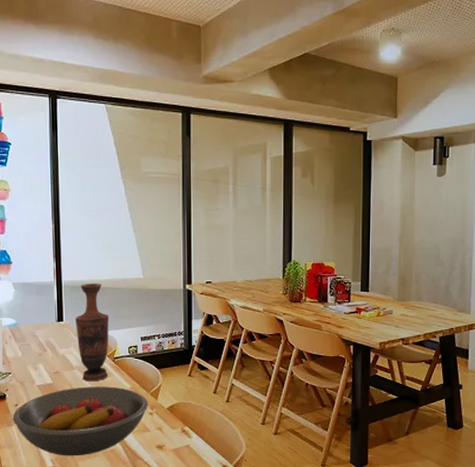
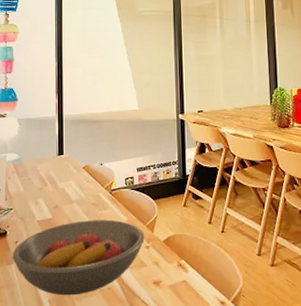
vase: present [75,283,110,382] -> none [75,116,107,215]

